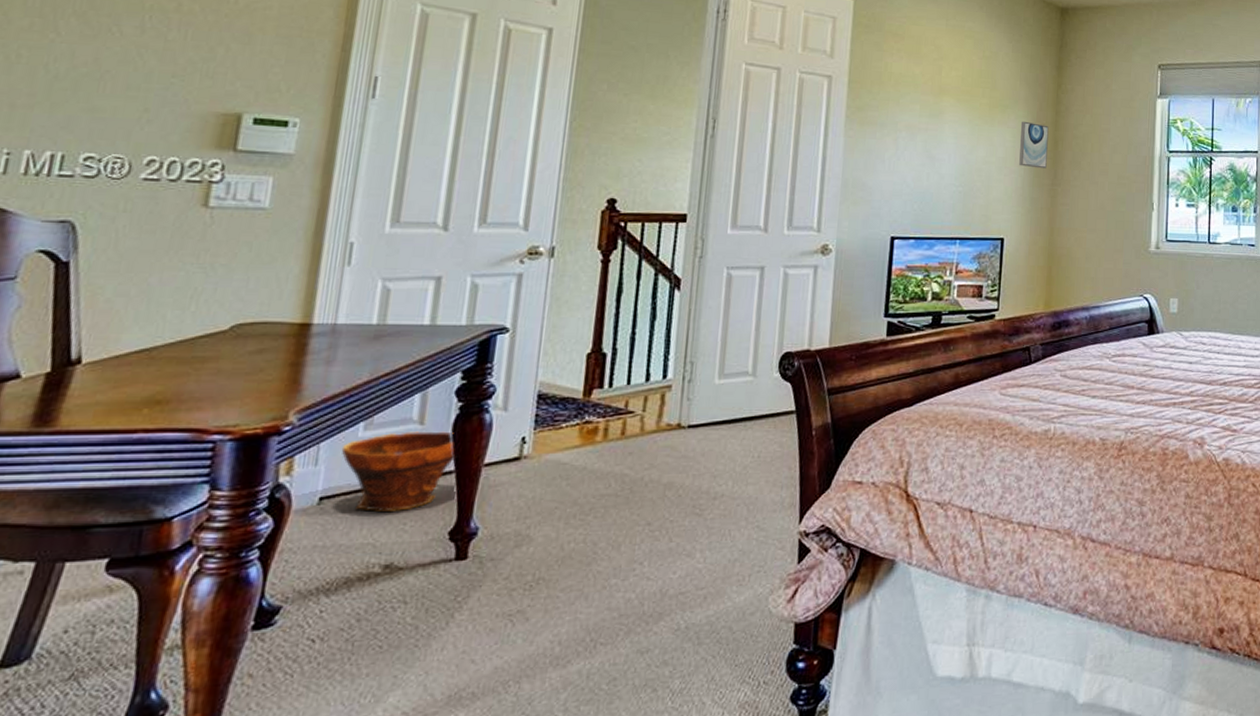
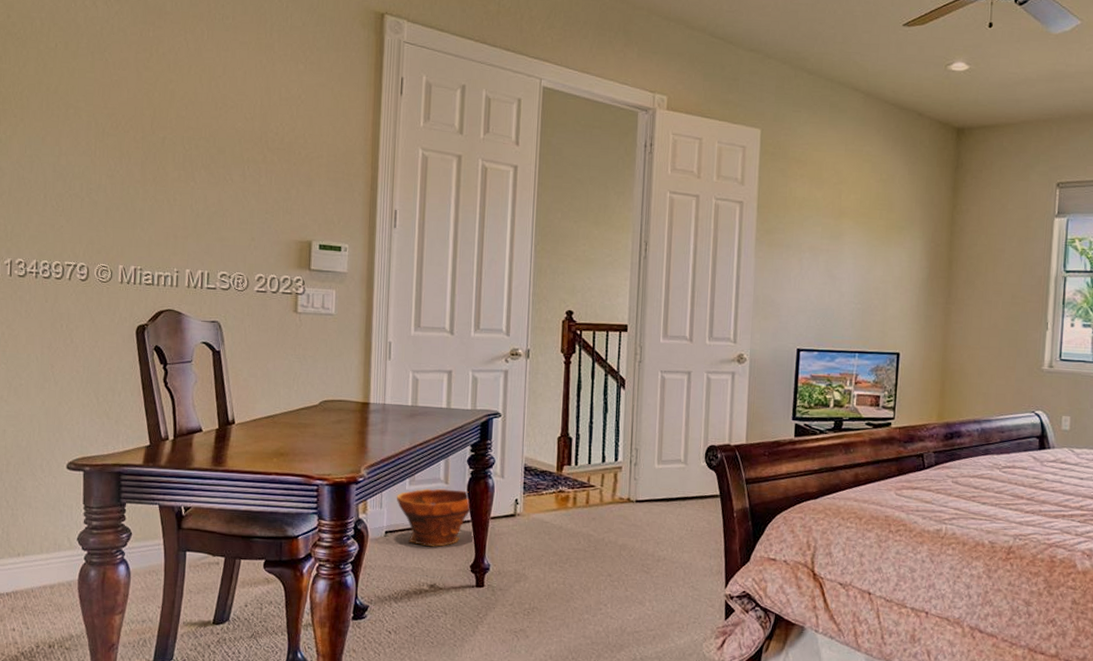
wall art: present [1019,121,1049,169] -> none [914,242,944,288]

